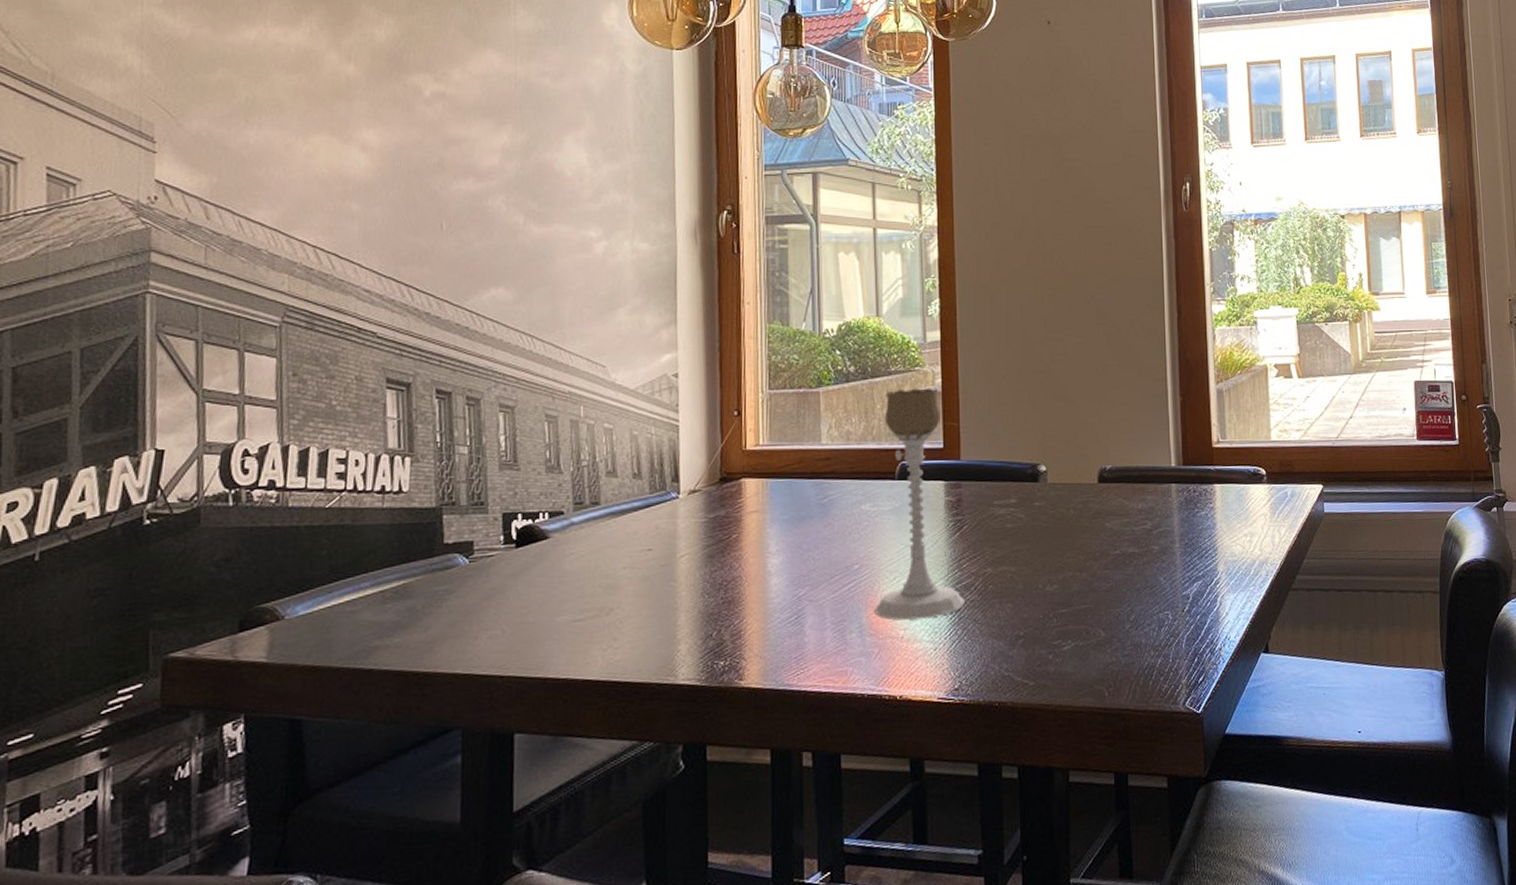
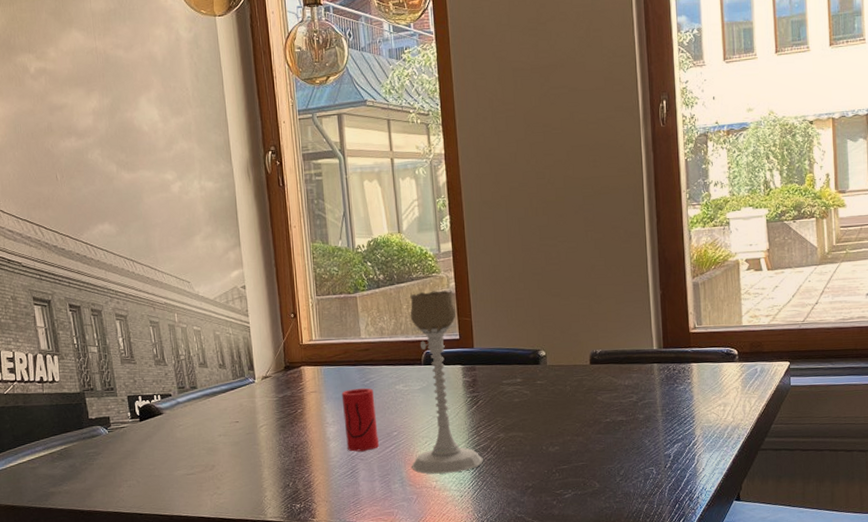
cup: none [791,508,834,591] -> present [341,388,379,452]

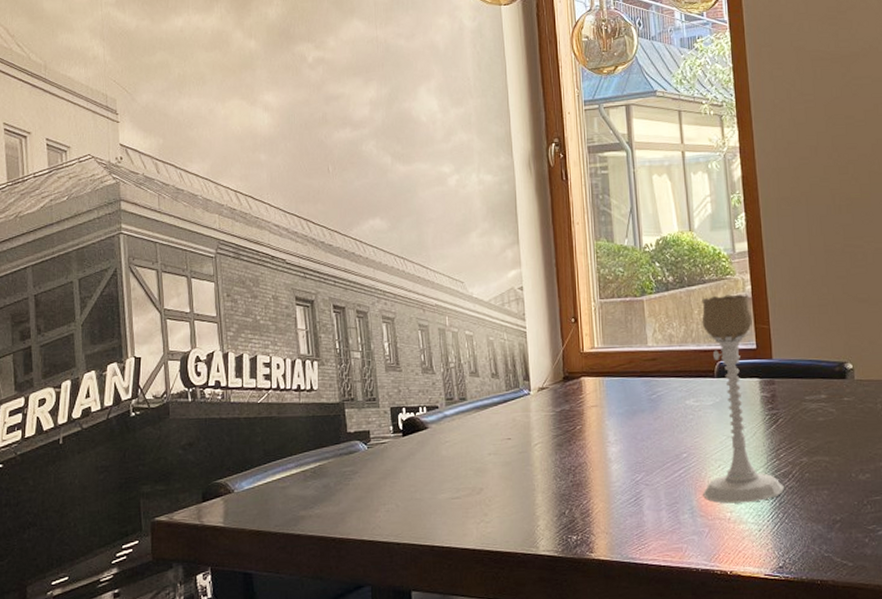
cup: present [341,388,379,452] -> none [625,403,666,476]

